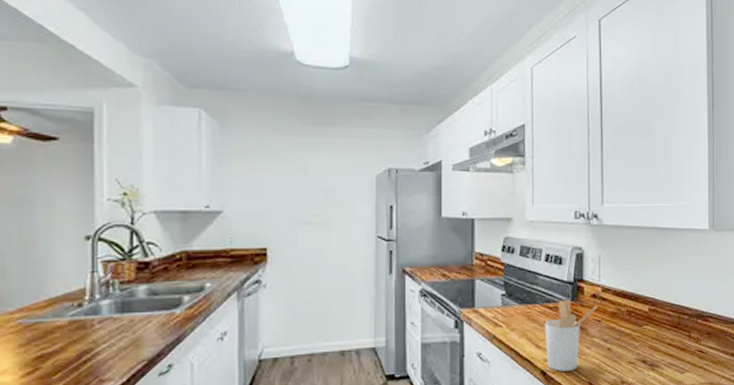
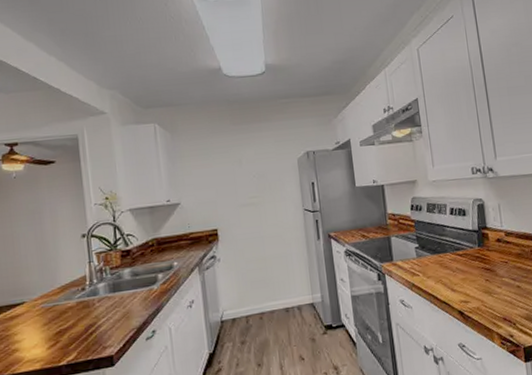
utensil holder: present [544,299,597,372] -> none [456,246,503,311]

